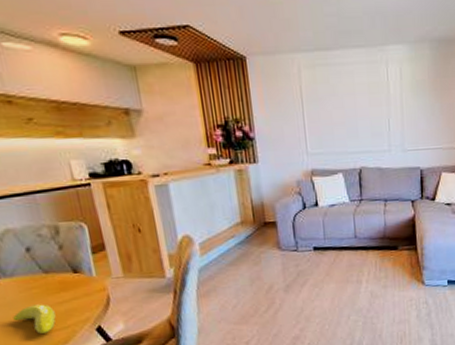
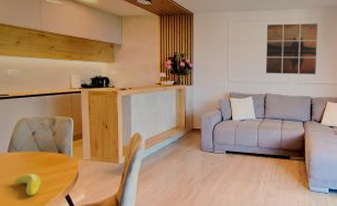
wall art: none [354,65,427,140] -> present [265,23,318,74]

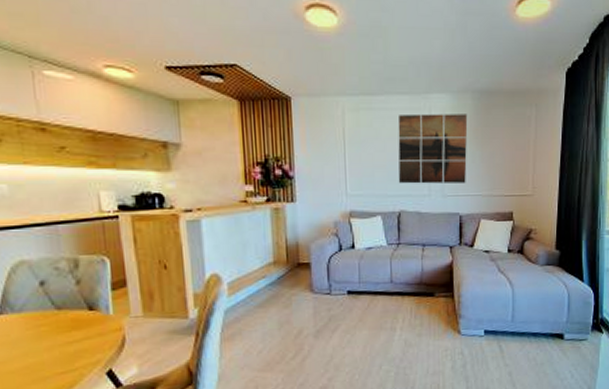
banana: present [14,173,41,195] -> none [15,343,63,376]

